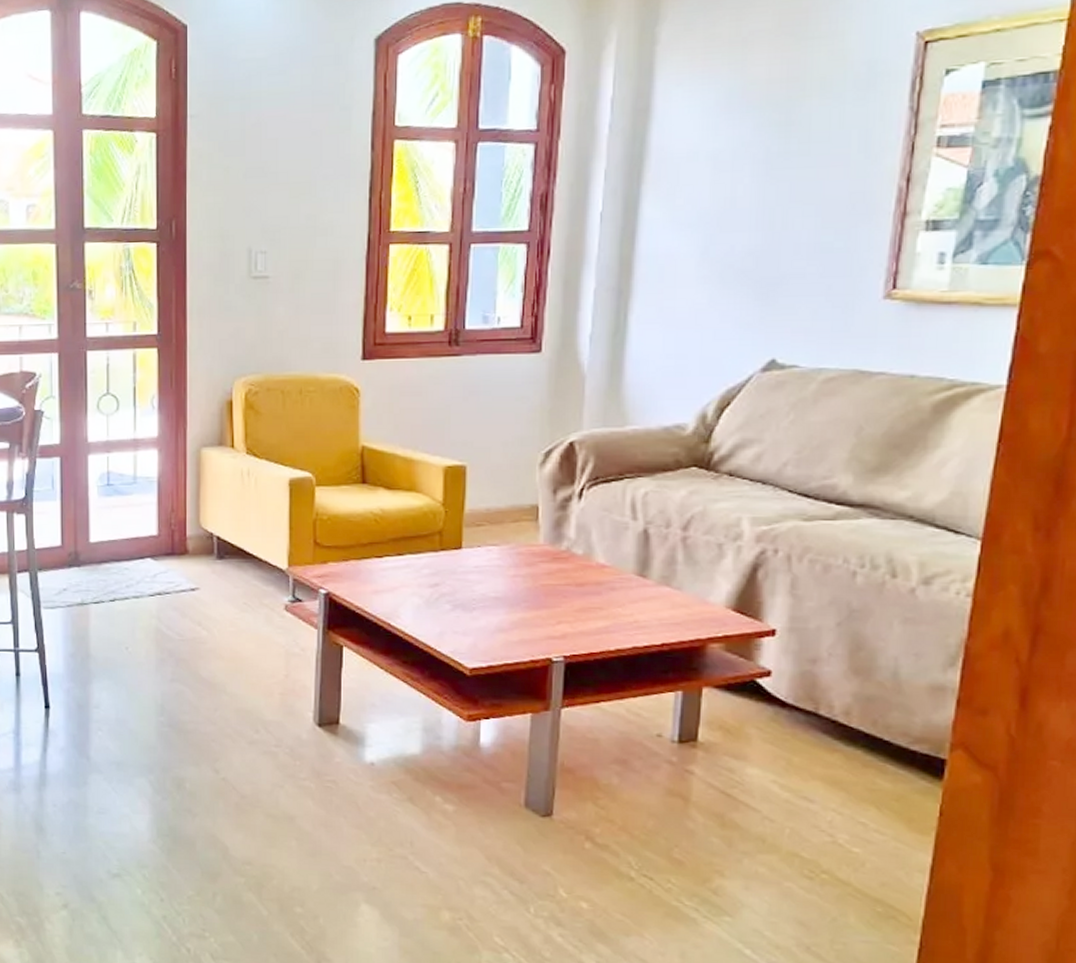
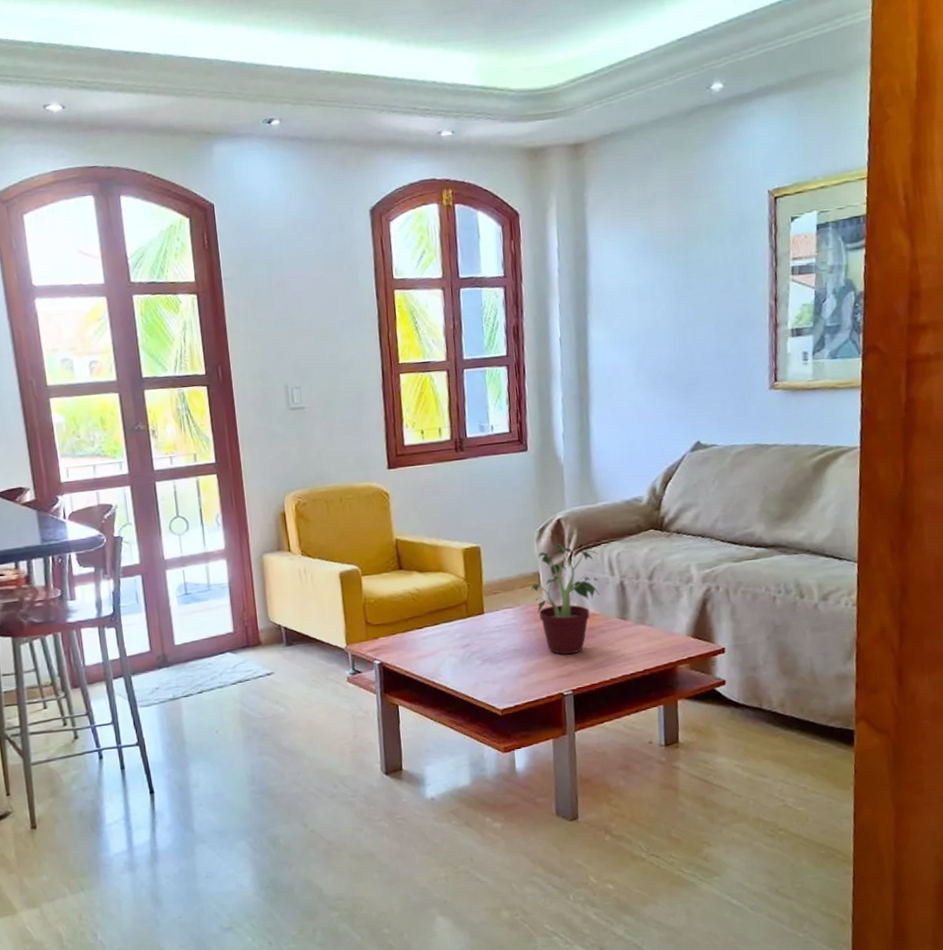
potted plant: none [525,473,620,612] -> present [530,544,600,655]

